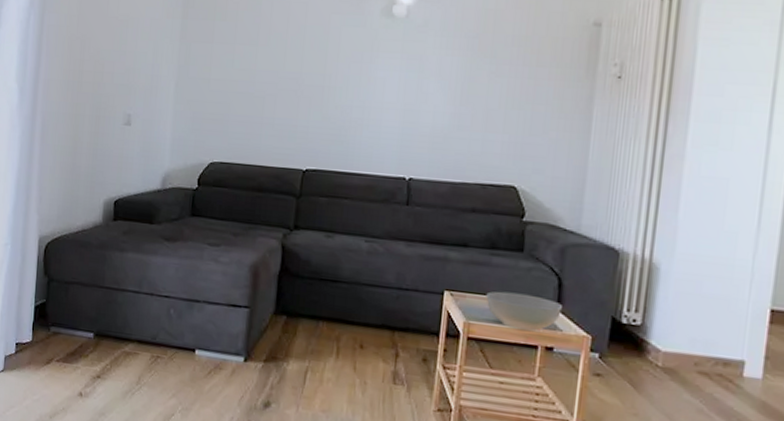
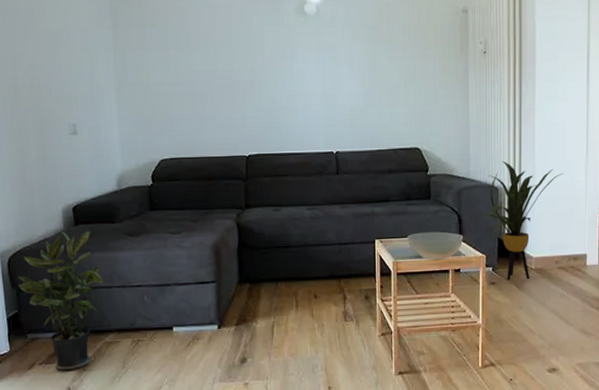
potted plant: none [50,224,133,375] -> present [17,231,104,371]
house plant: none [592,218,720,380] -> present [482,161,564,281]

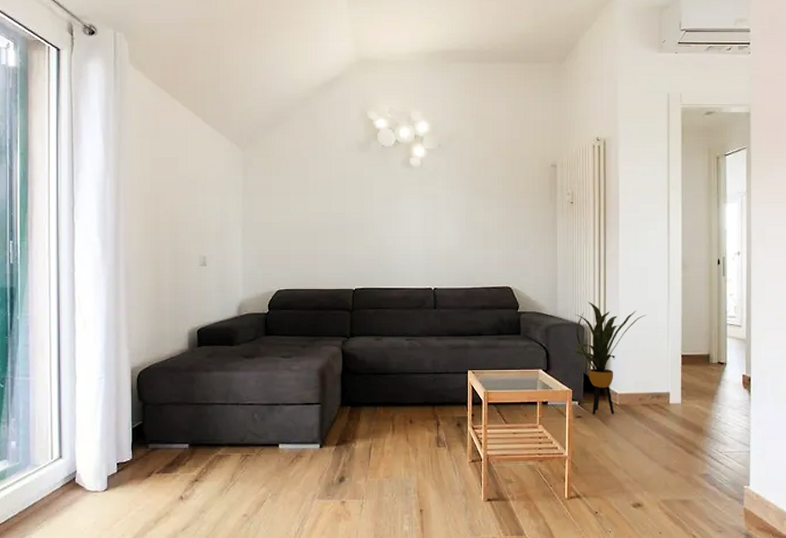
potted plant: present [17,231,104,371] -> none [144,351,220,480]
bowl: present [407,231,464,260] -> none [498,365,551,392]

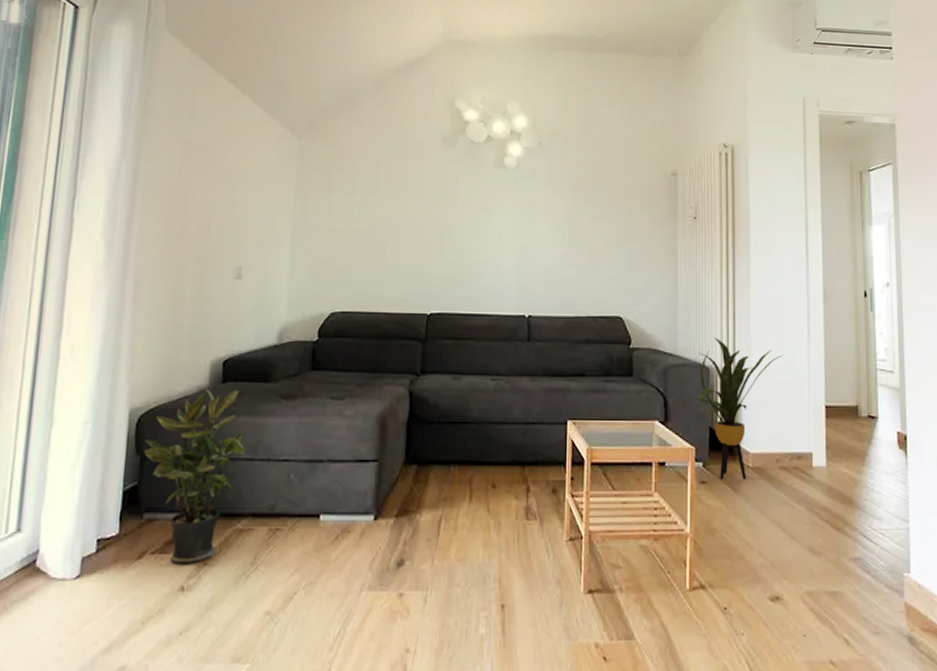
potted plant: none [144,351,220,480] -> present [144,388,246,564]

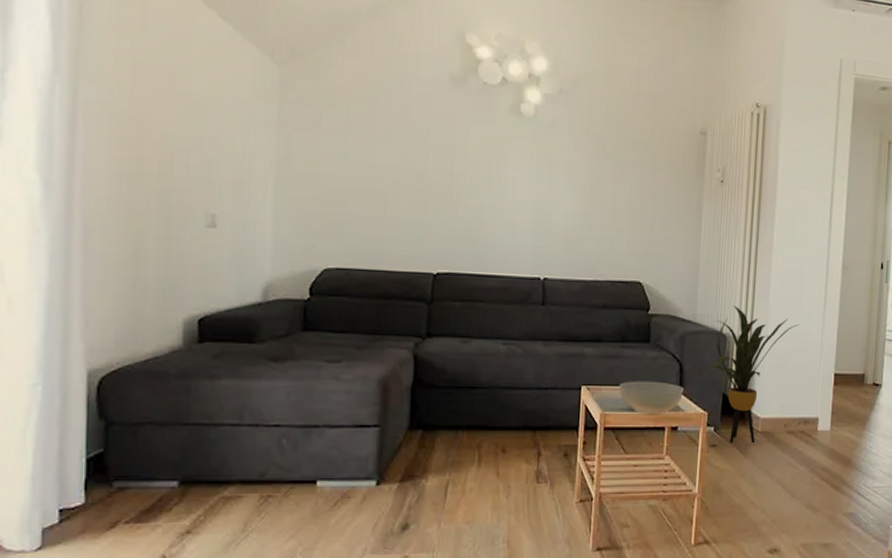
potted plant: present [144,388,246,564] -> none [108,348,230,533]
bowl: none [604,415,670,449] -> present [619,381,685,414]

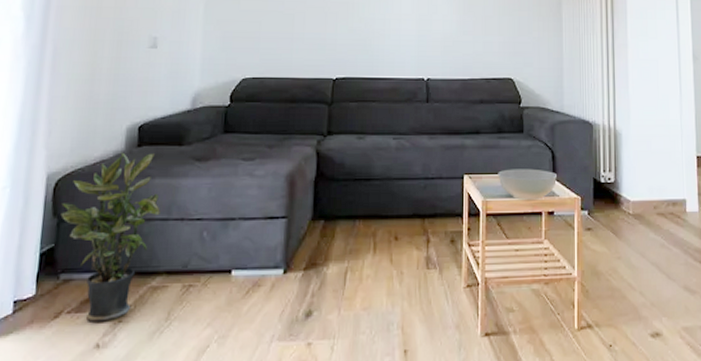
potted plant: none [108,348,230,533] -> present [60,152,161,322]
house plant: present [706,306,799,444] -> none [576,96,659,227]

